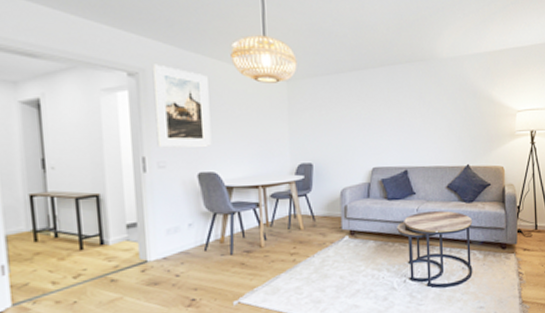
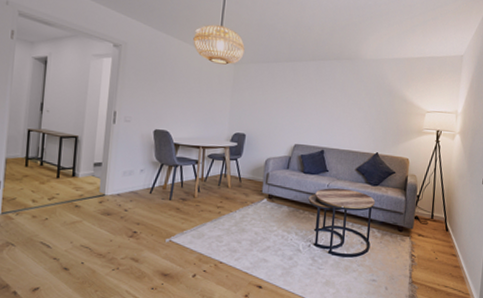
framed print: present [152,64,212,148] -> none [127,39,173,109]

